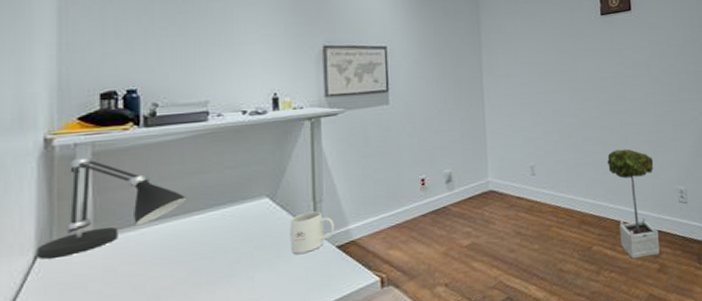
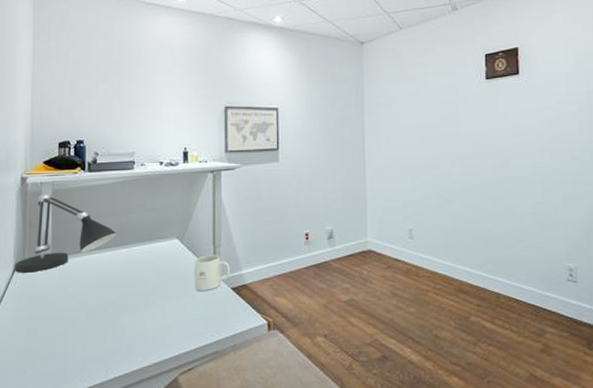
potted tree: present [607,149,660,259] -> none [488,219,544,335]

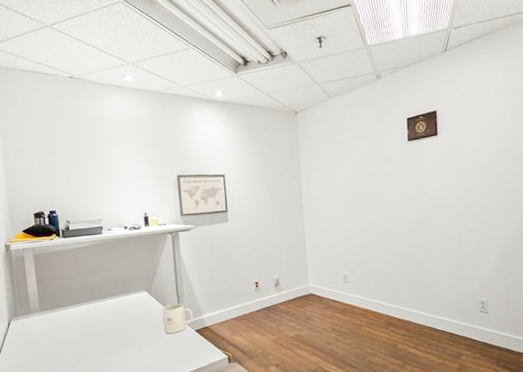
desk lamp: present [15,193,118,273] -> none [9,258,94,326]

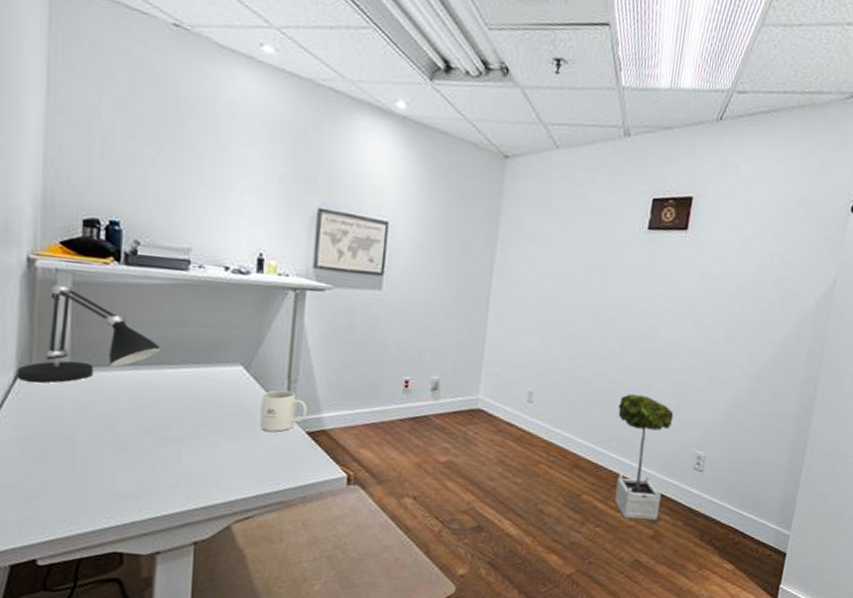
desk lamp: none [9,258,94,326] -> present [17,284,162,383]
potted tree: none [412,263,460,358] -> present [614,394,674,521]

